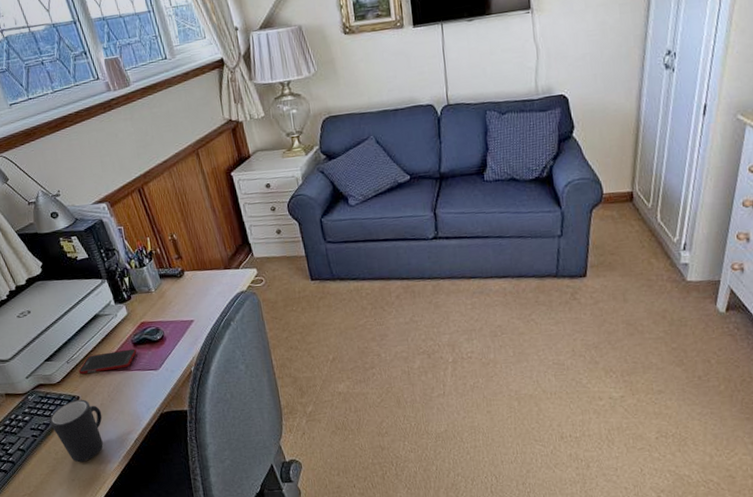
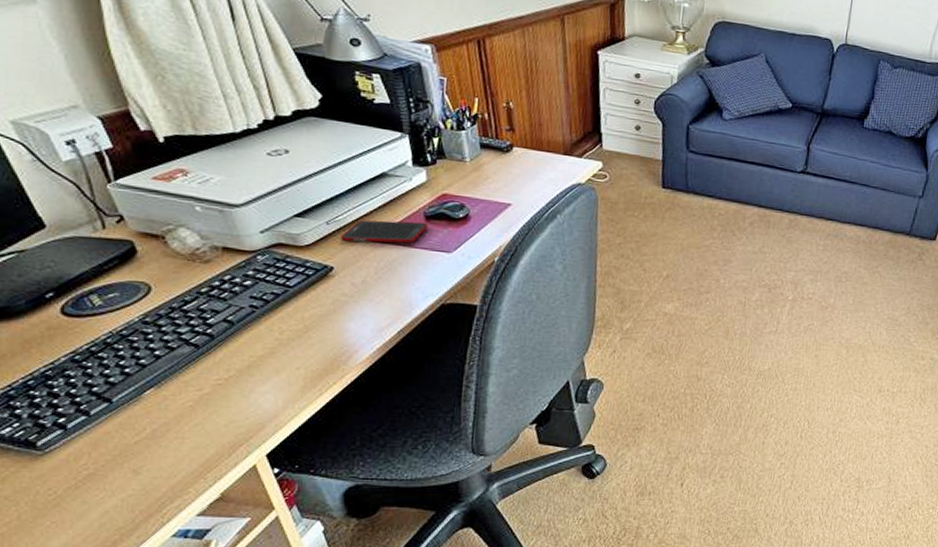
mug: present [49,399,103,463] -> none [281,270,361,349]

